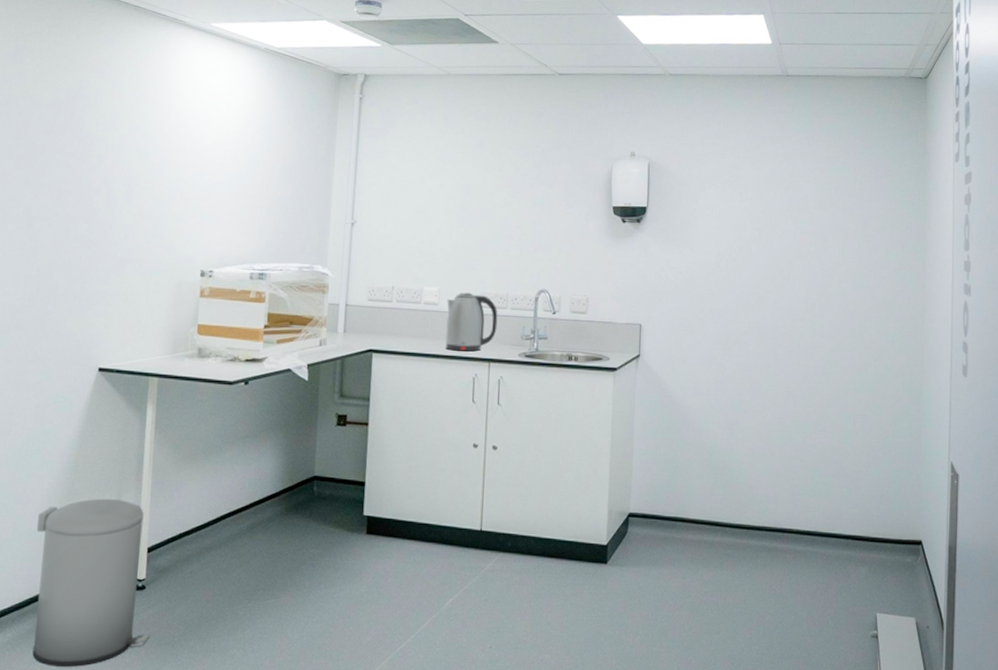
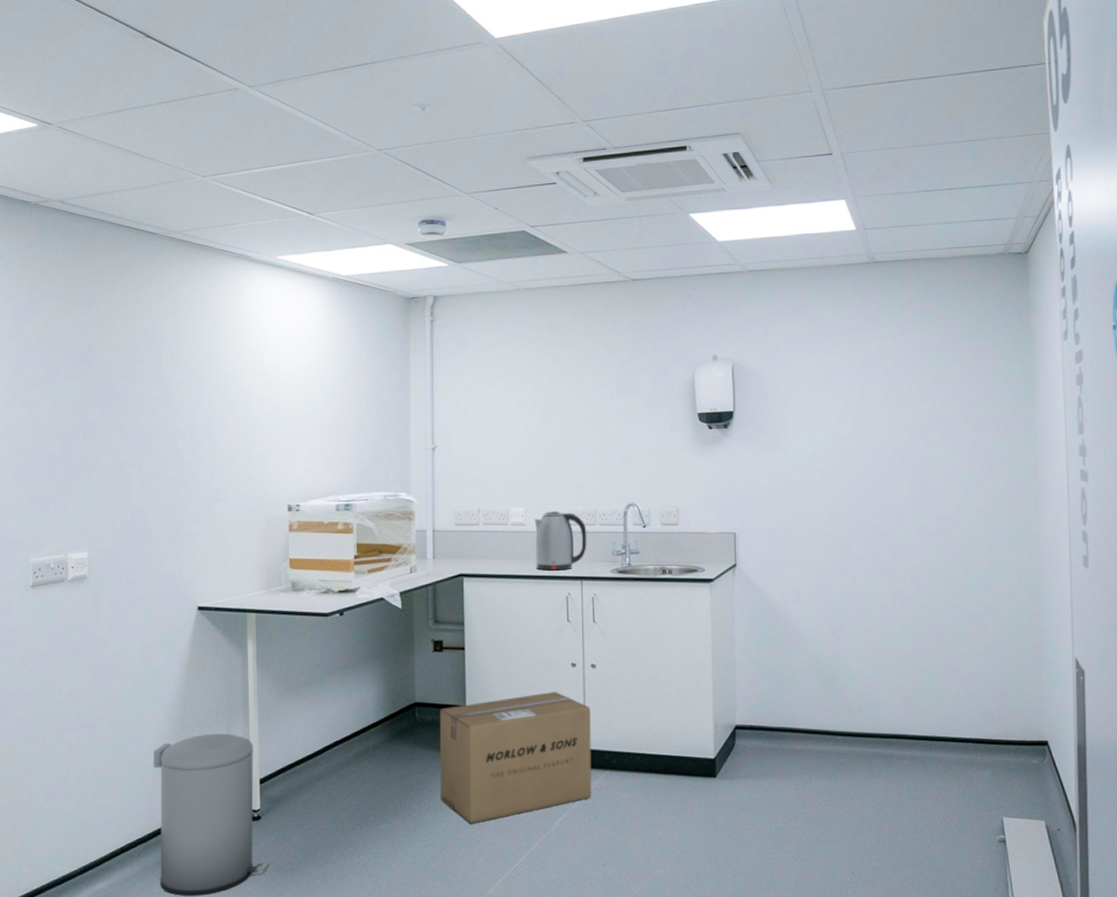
box: none [331,471,489,602] -> present [439,691,592,824]

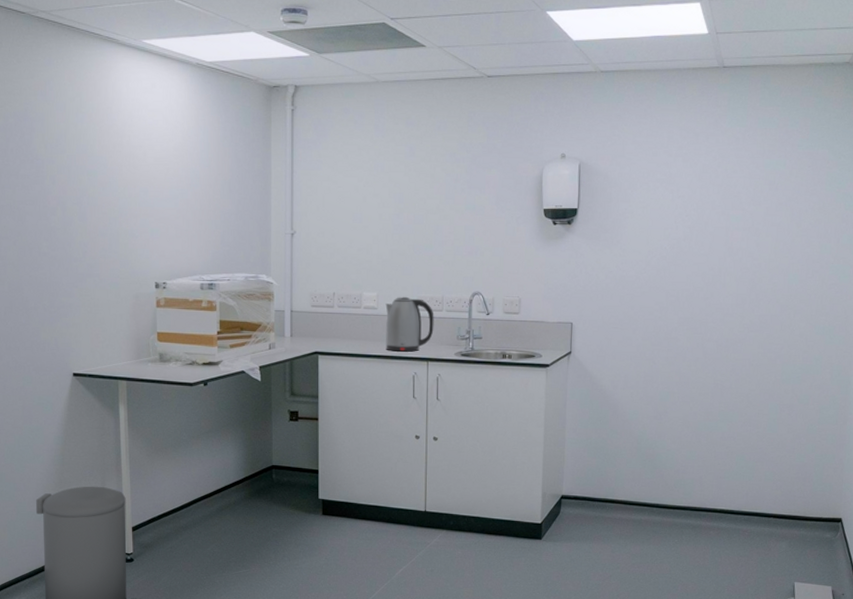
box: present [439,691,592,824] -> none [293,459,431,572]

